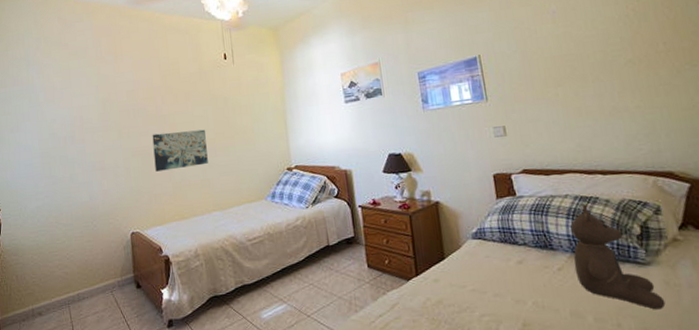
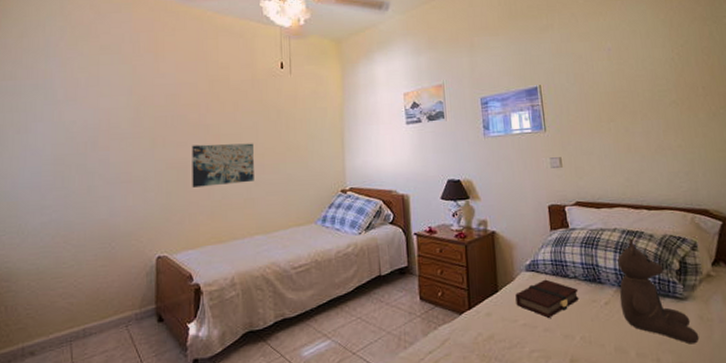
book: none [462,246,530,284] -> present [515,279,579,318]

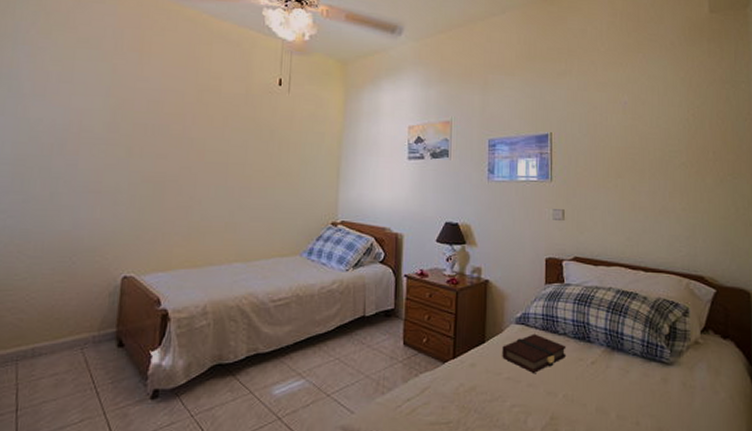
wall art: present [192,143,254,188] -> none [169,159,241,206]
teddy bear: present [617,238,700,344] -> none [607,299,680,410]

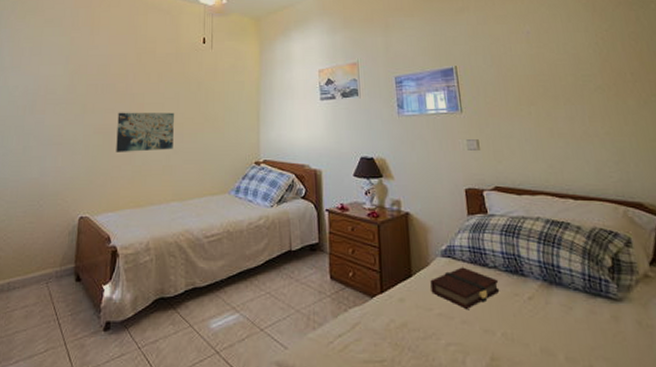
wall art: none [169,159,241,206] -> present [116,112,174,152]

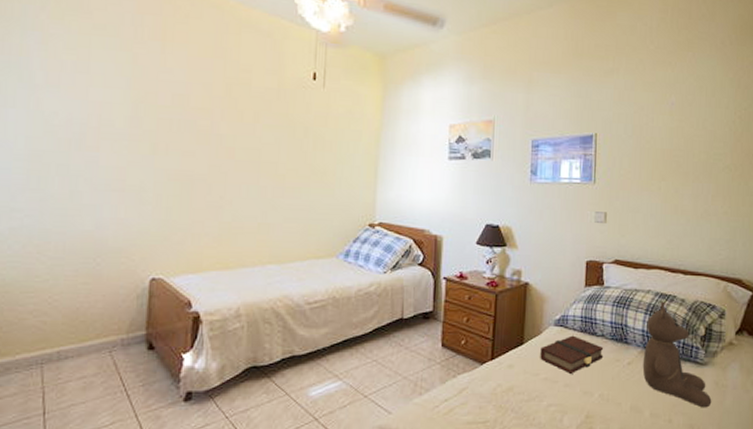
wall art: present [116,112,174,152] -> none [198,156,273,206]
teddy bear: none [541,229,639,353] -> present [642,301,712,408]

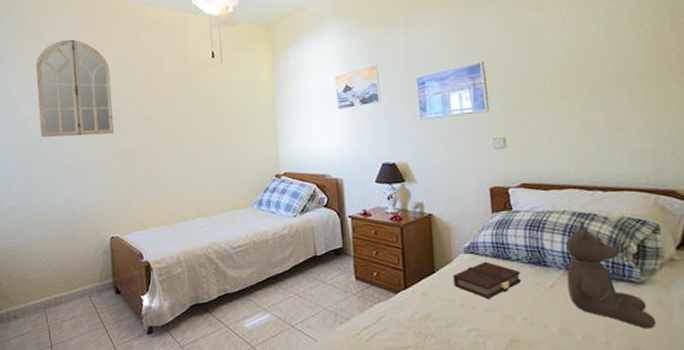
home mirror: none [68,23,180,150] -> present [36,39,115,138]

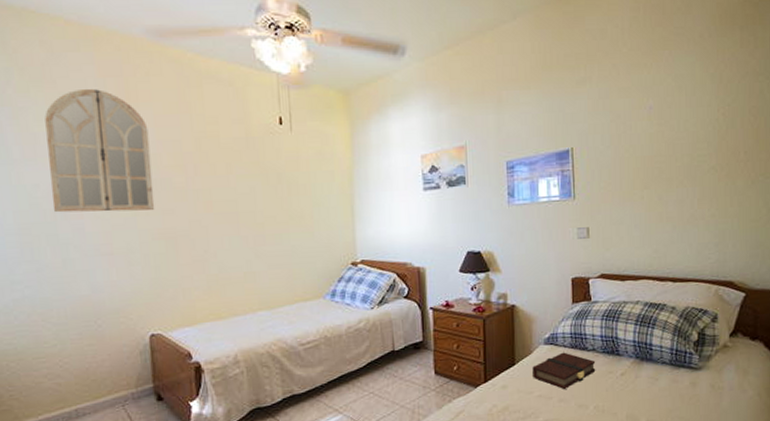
teddy bear: present [566,220,657,329] -> none [636,310,708,411]

